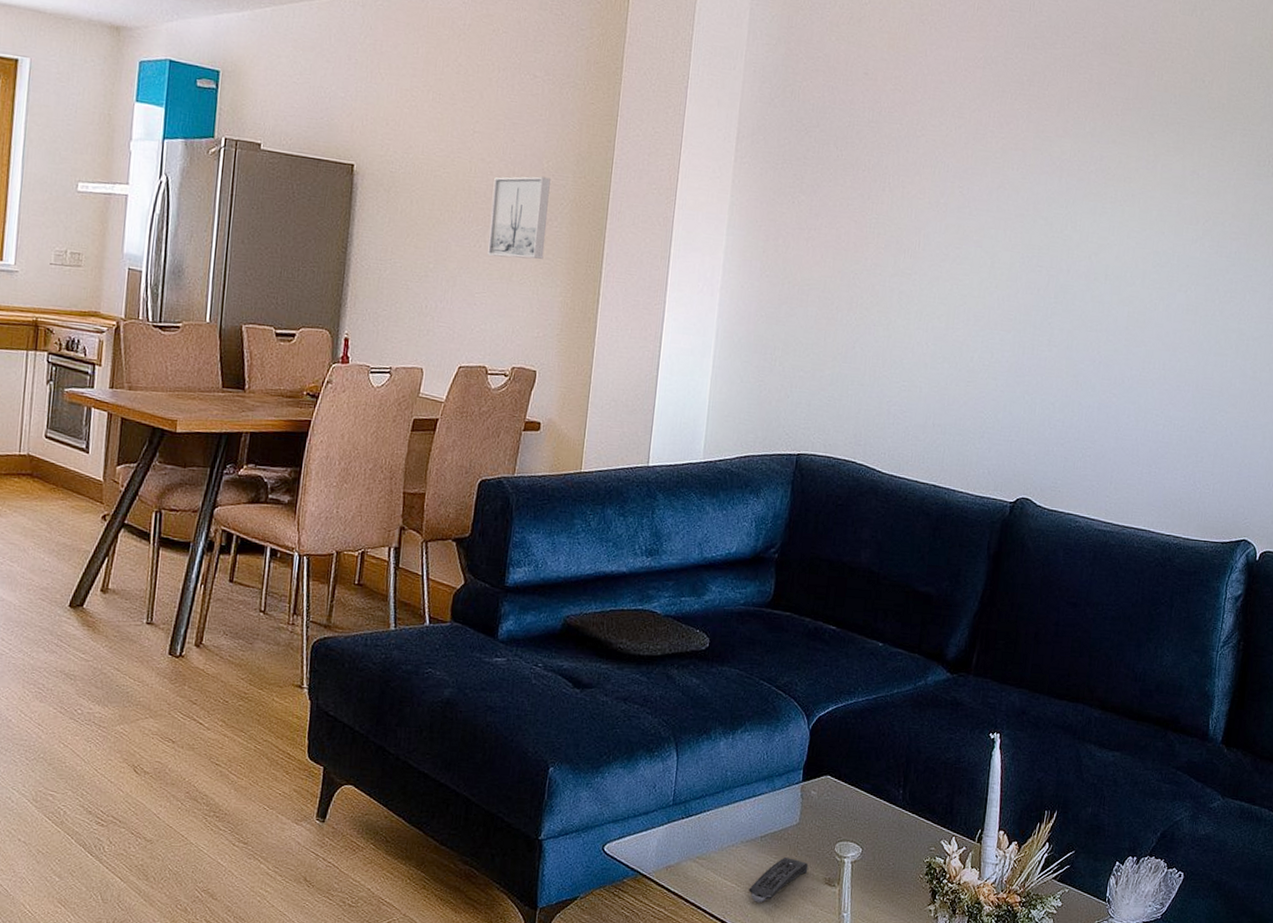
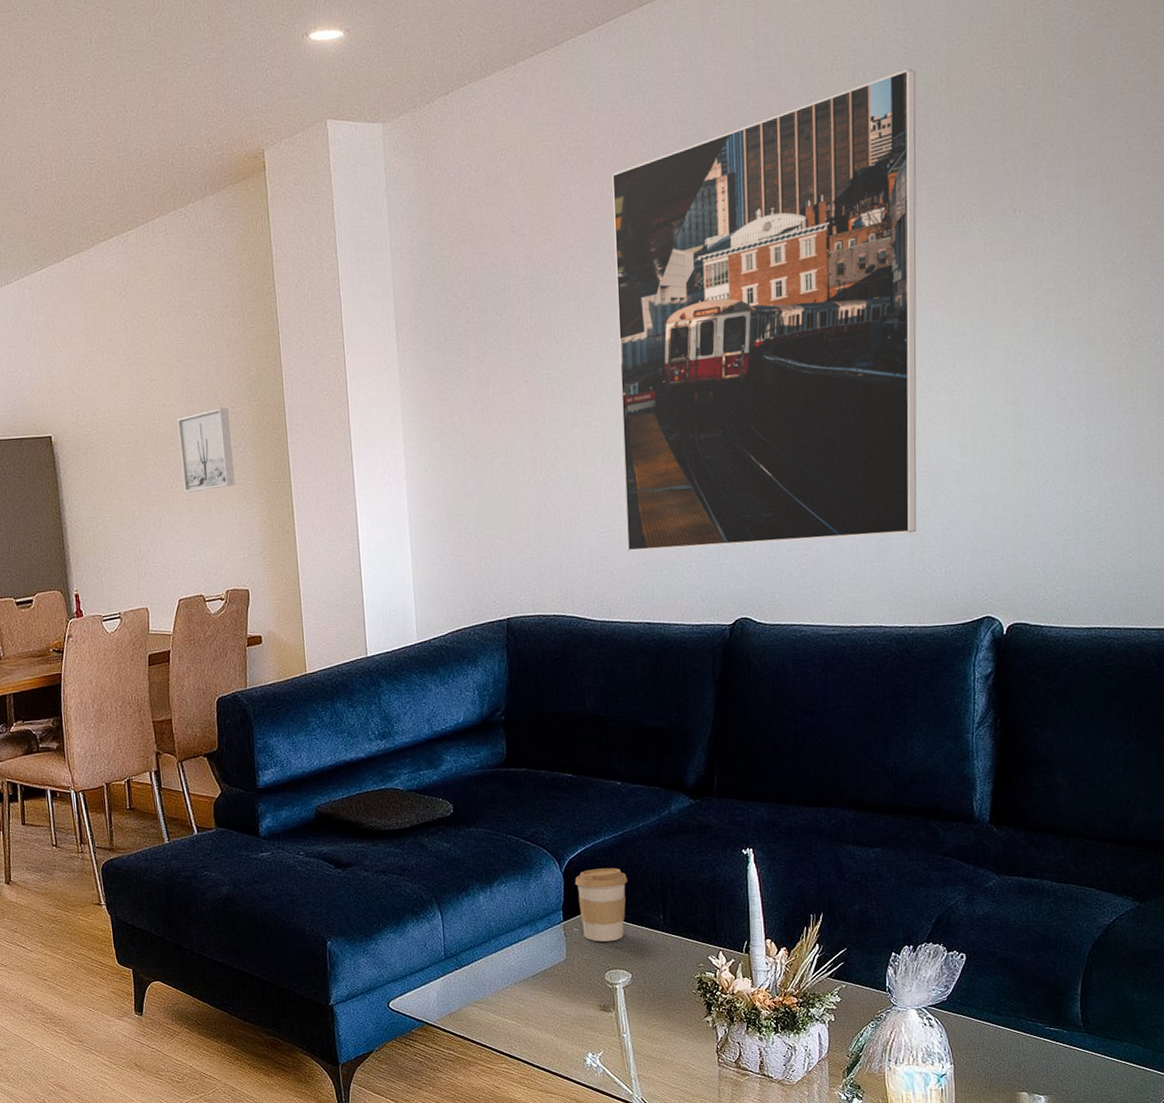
remote control: present [748,857,809,903] -> none [529,991,582,1035]
coffee cup: none [820,730,874,810] -> present [575,868,628,942]
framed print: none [925,18,1246,446] -> present [611,68,917,552]

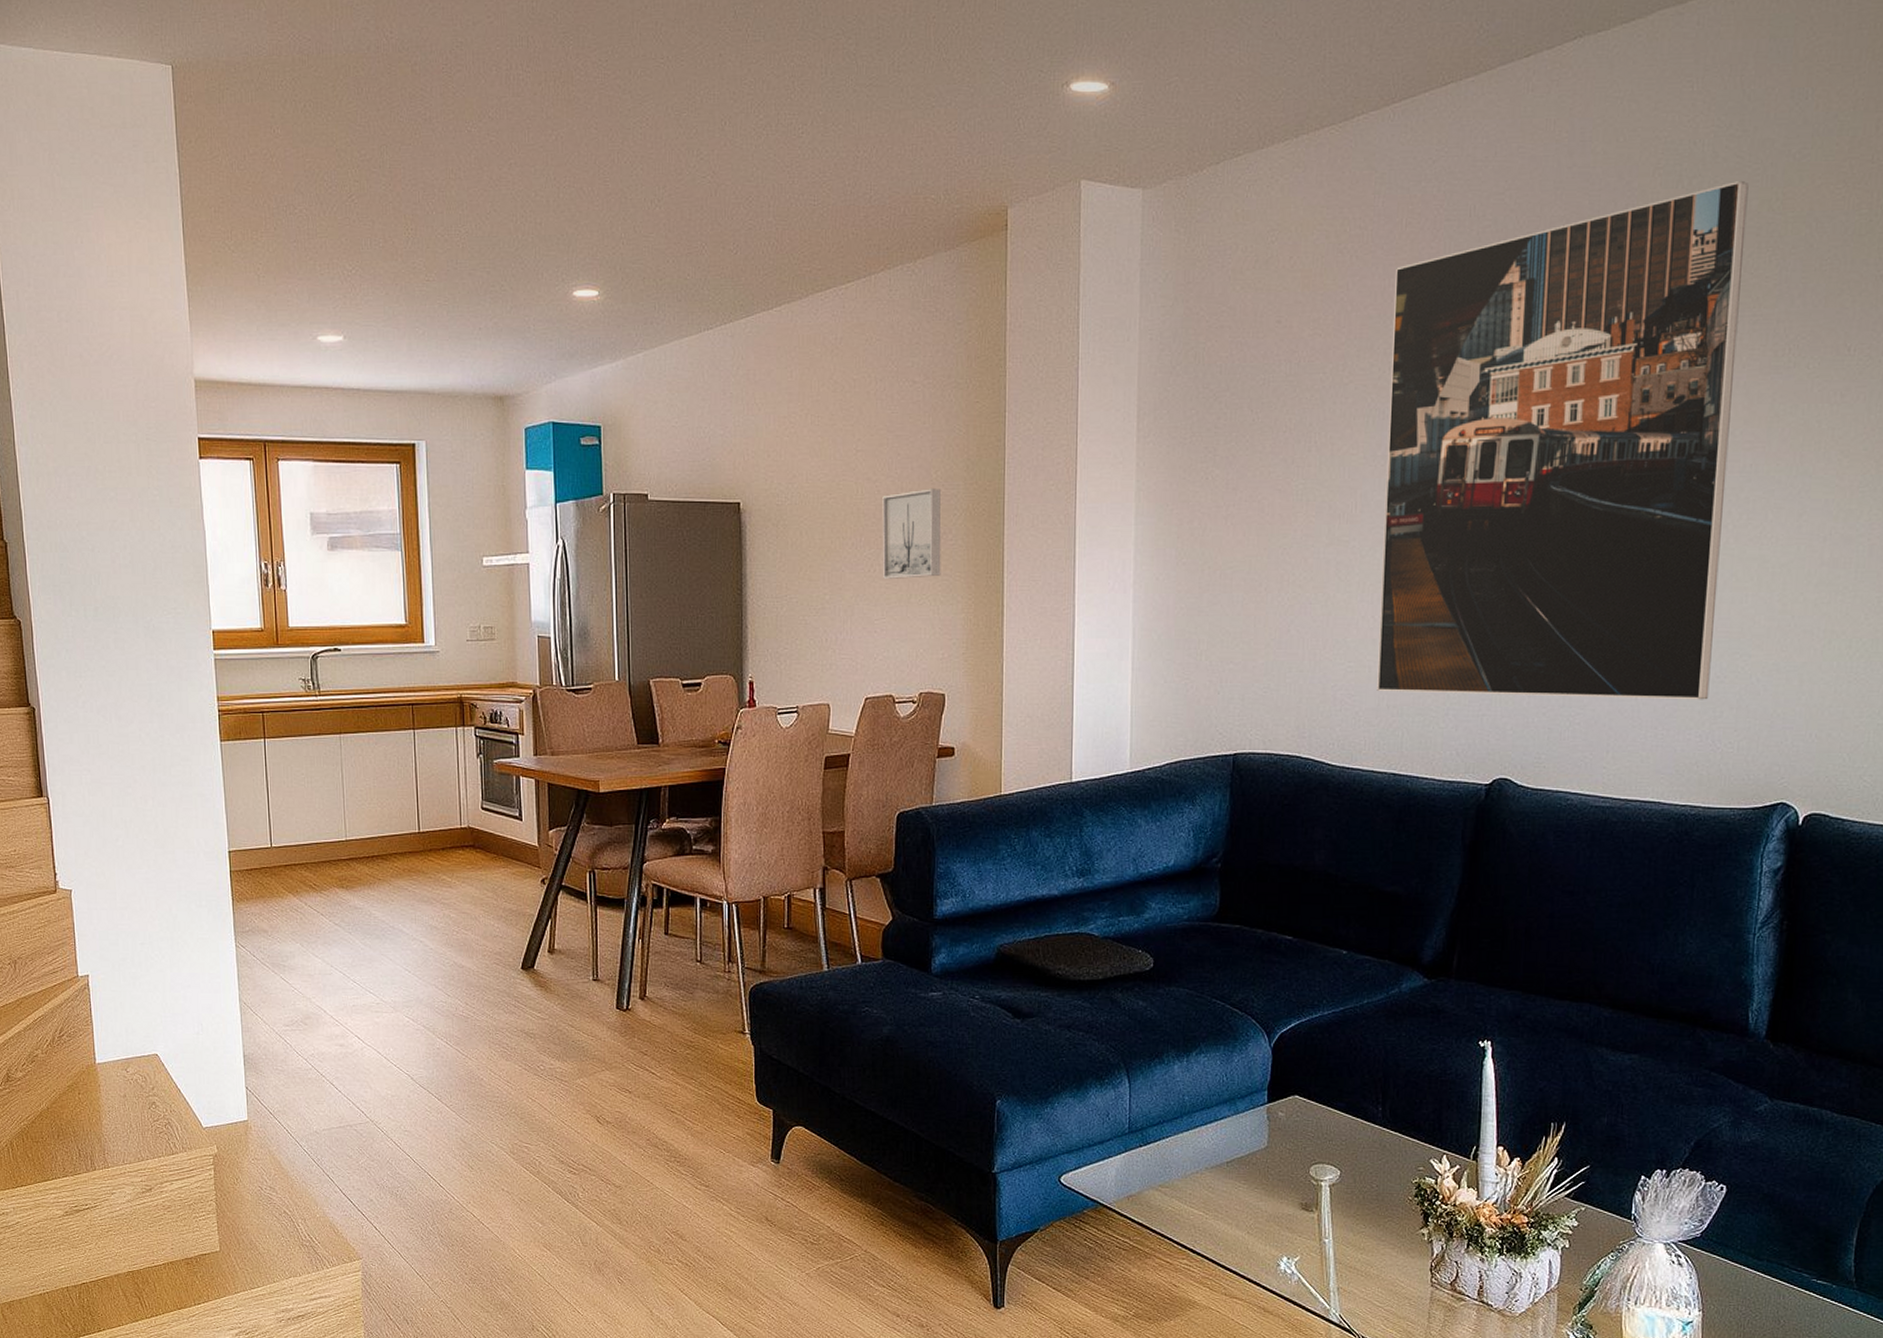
coffee cup: present [575,868,628,942] -> none [1285,1047,1346,1131]

